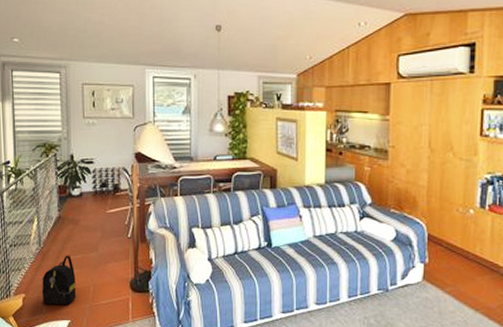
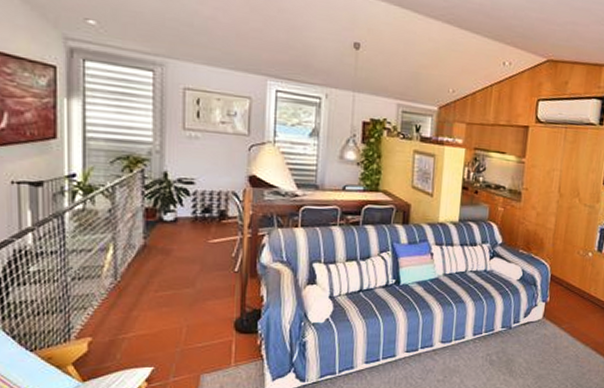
backpack: present [41,255,77,305] -> none [115,290,164,350]

